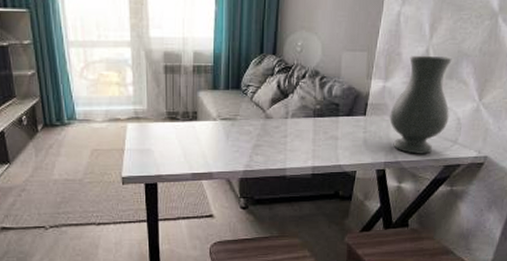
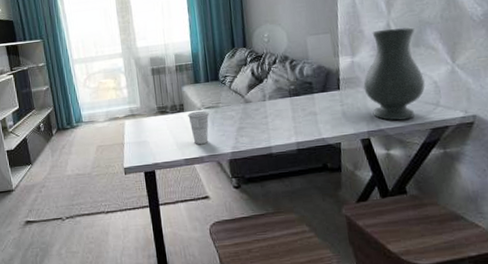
cup: none [201,121,225,158] -> present [188,110,209,144]

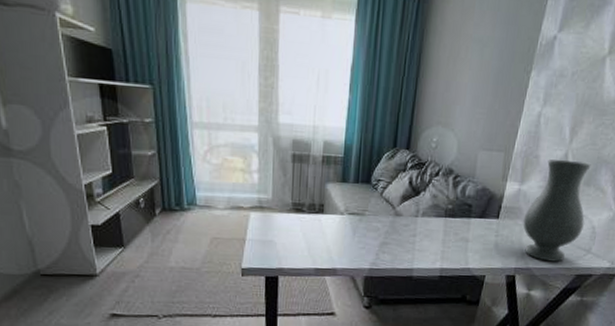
cup: present [188,110,209,144] -> none [327,215,352,254]

